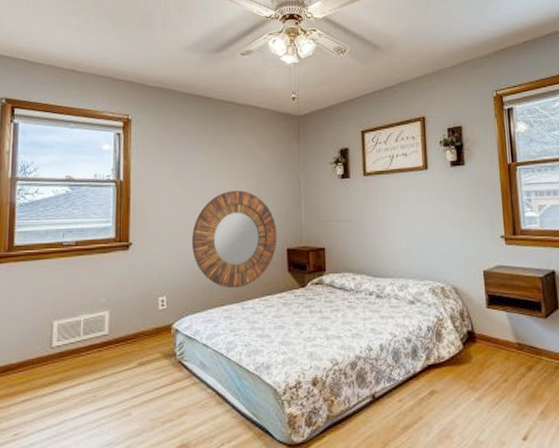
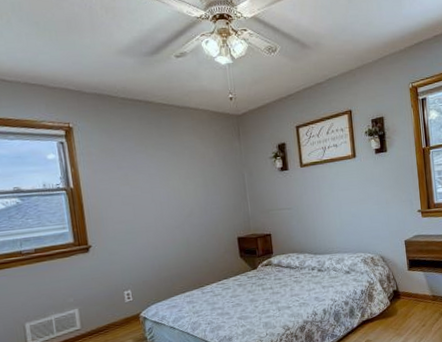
home mirror: present [192,190,277,289] -> none [148,188,228,277]

